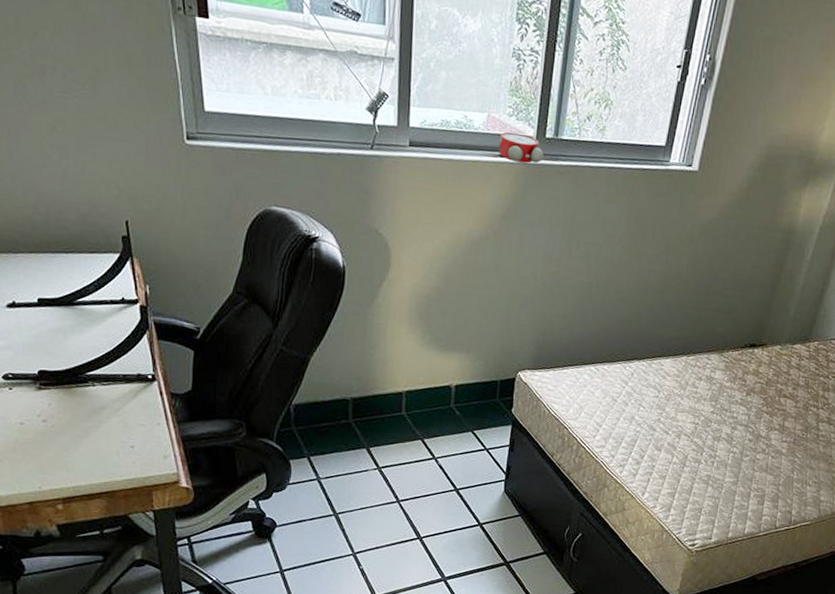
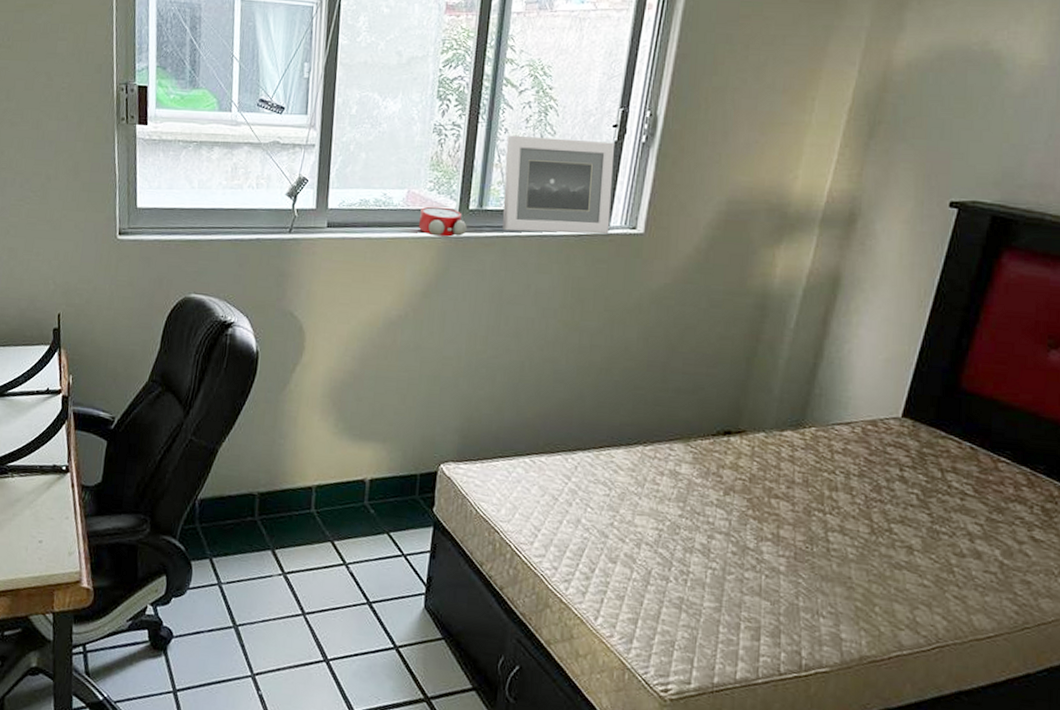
picture frame: none [576,66,678,170] -> present [502,135,615,235]

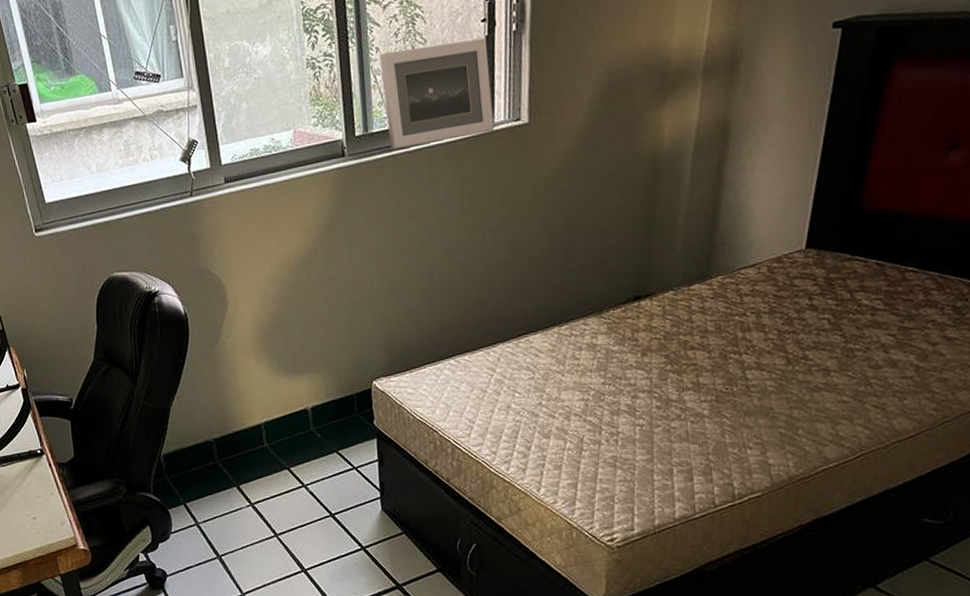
alarm clock: present [418,206,467,238] -> none [307,139,357,170]

